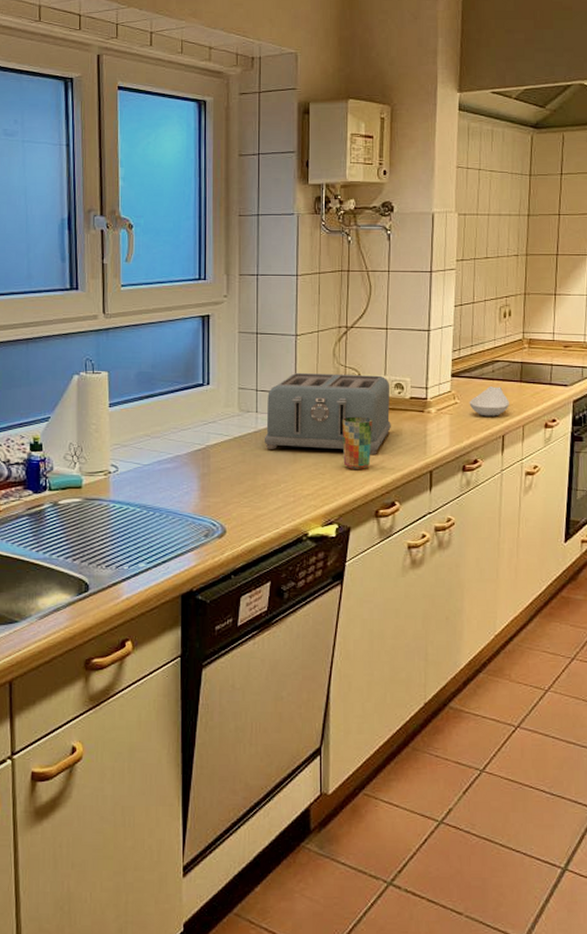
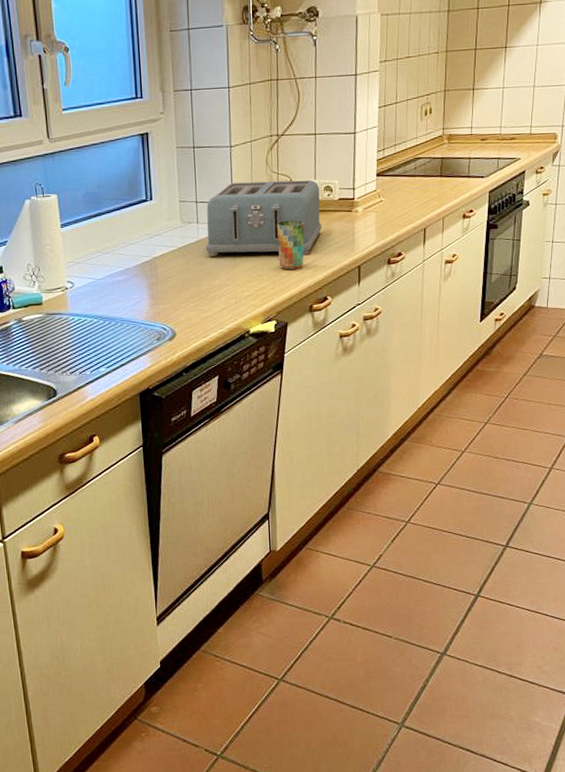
spoon rest: present [469,386,509,417] -> none [393,182,430,212]

